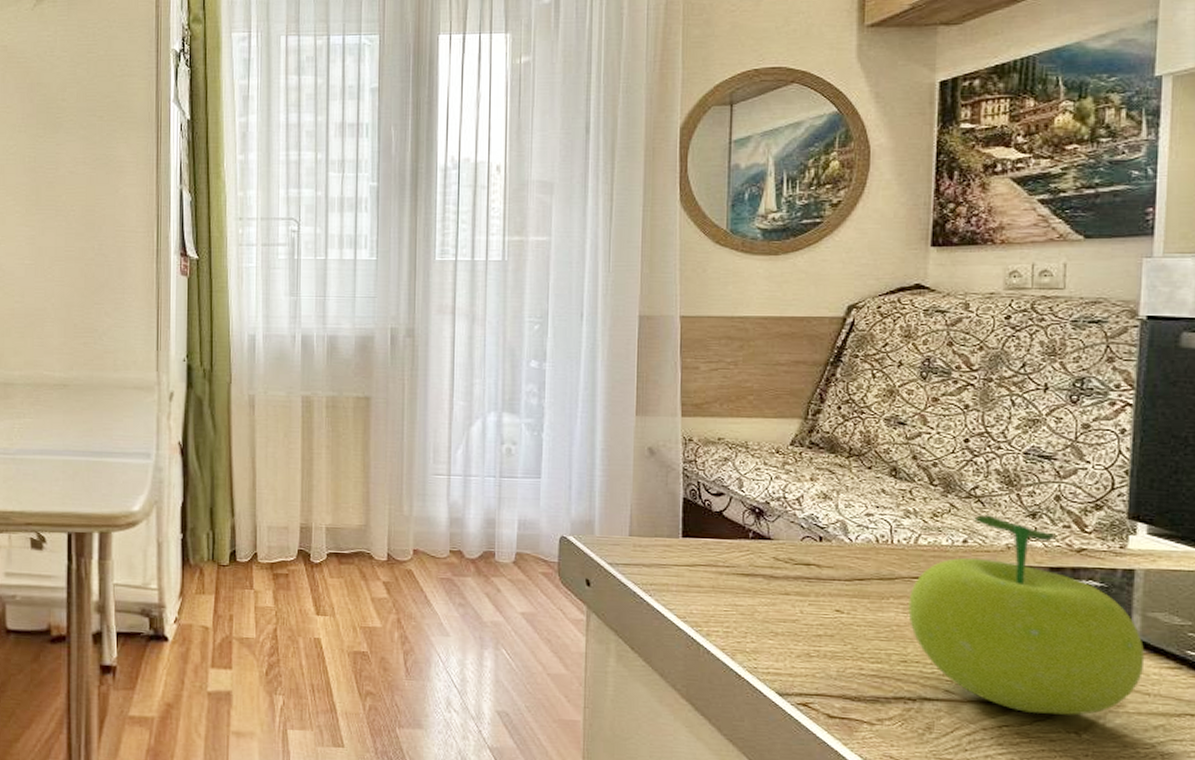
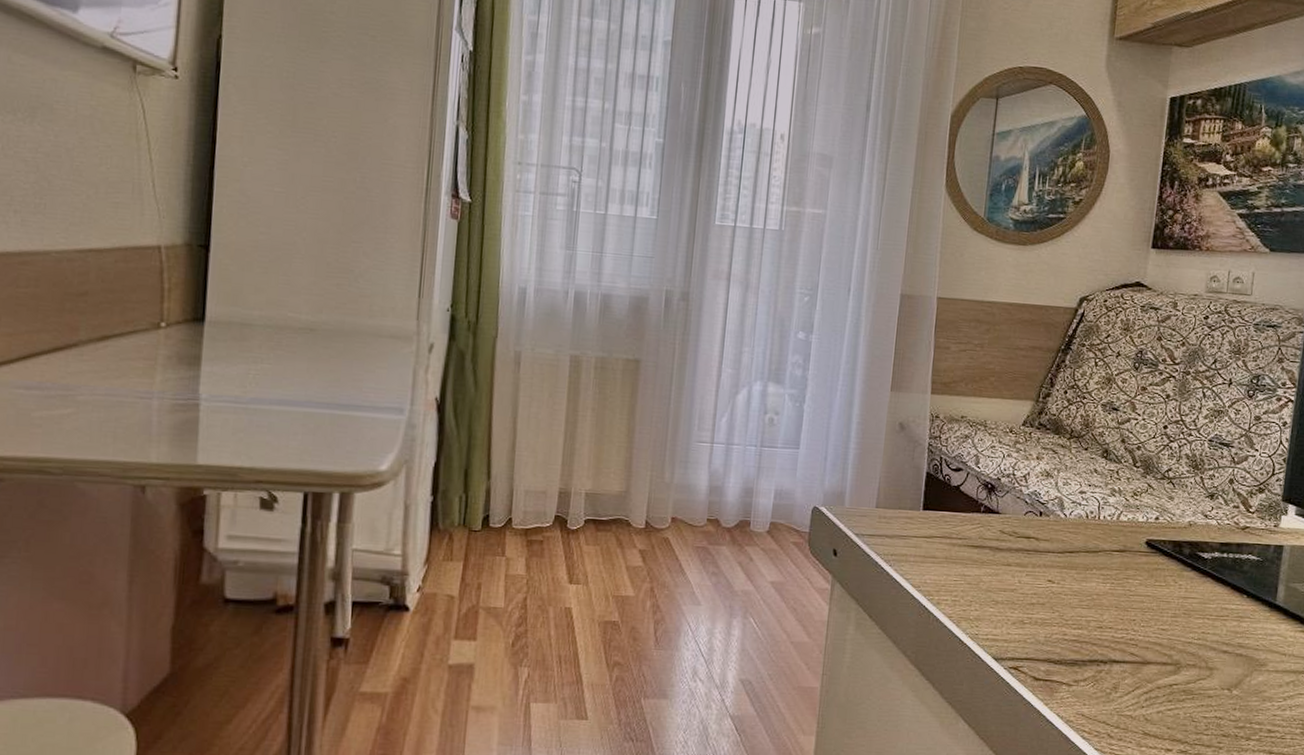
fruit: present [908,514,1145,715] -> none [1107,494,1285,674]

